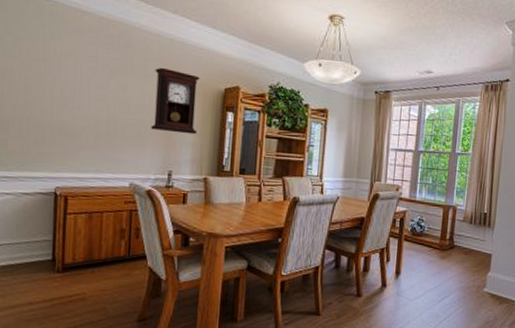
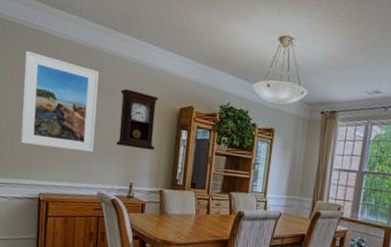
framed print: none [31,22,128,138] -> present [21,50,99,152]

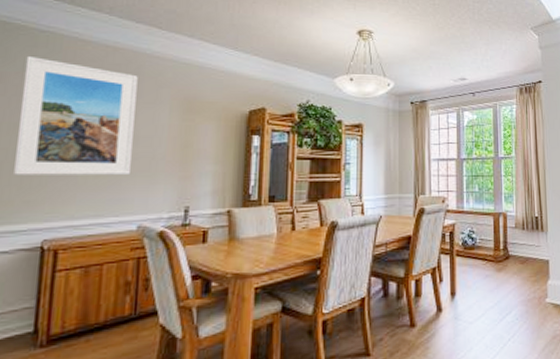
pendulum clock: present [116,89,159,151] -> none [164,95,221,163]

